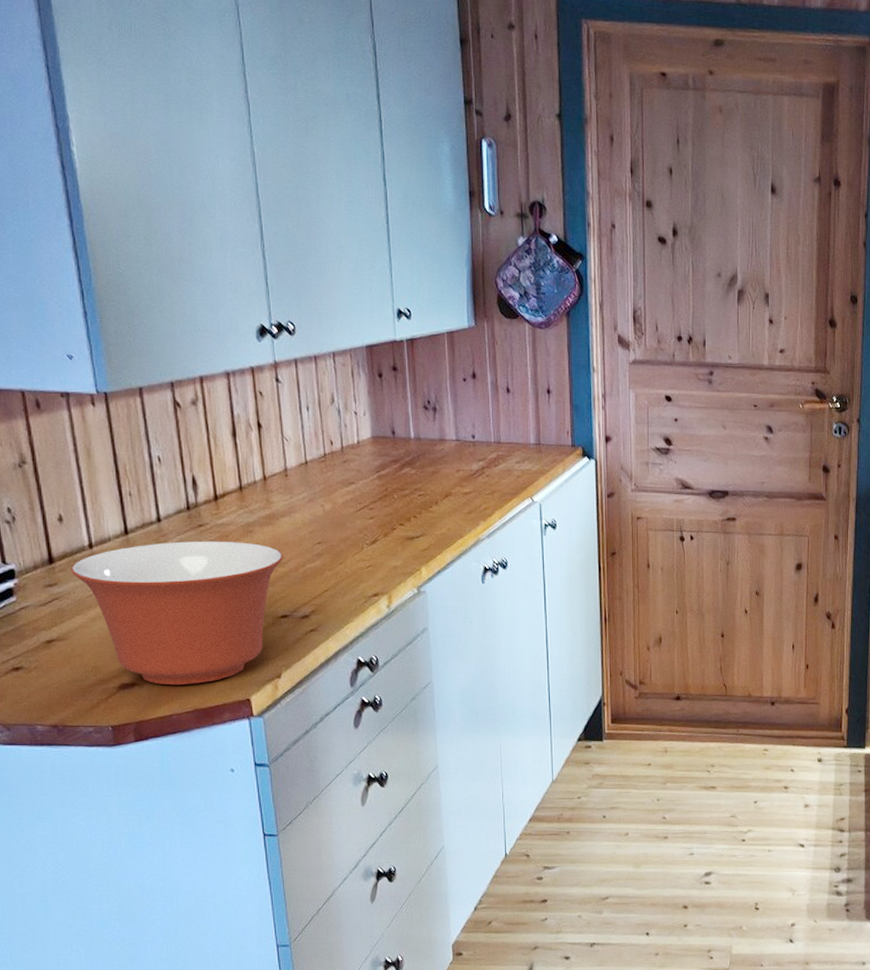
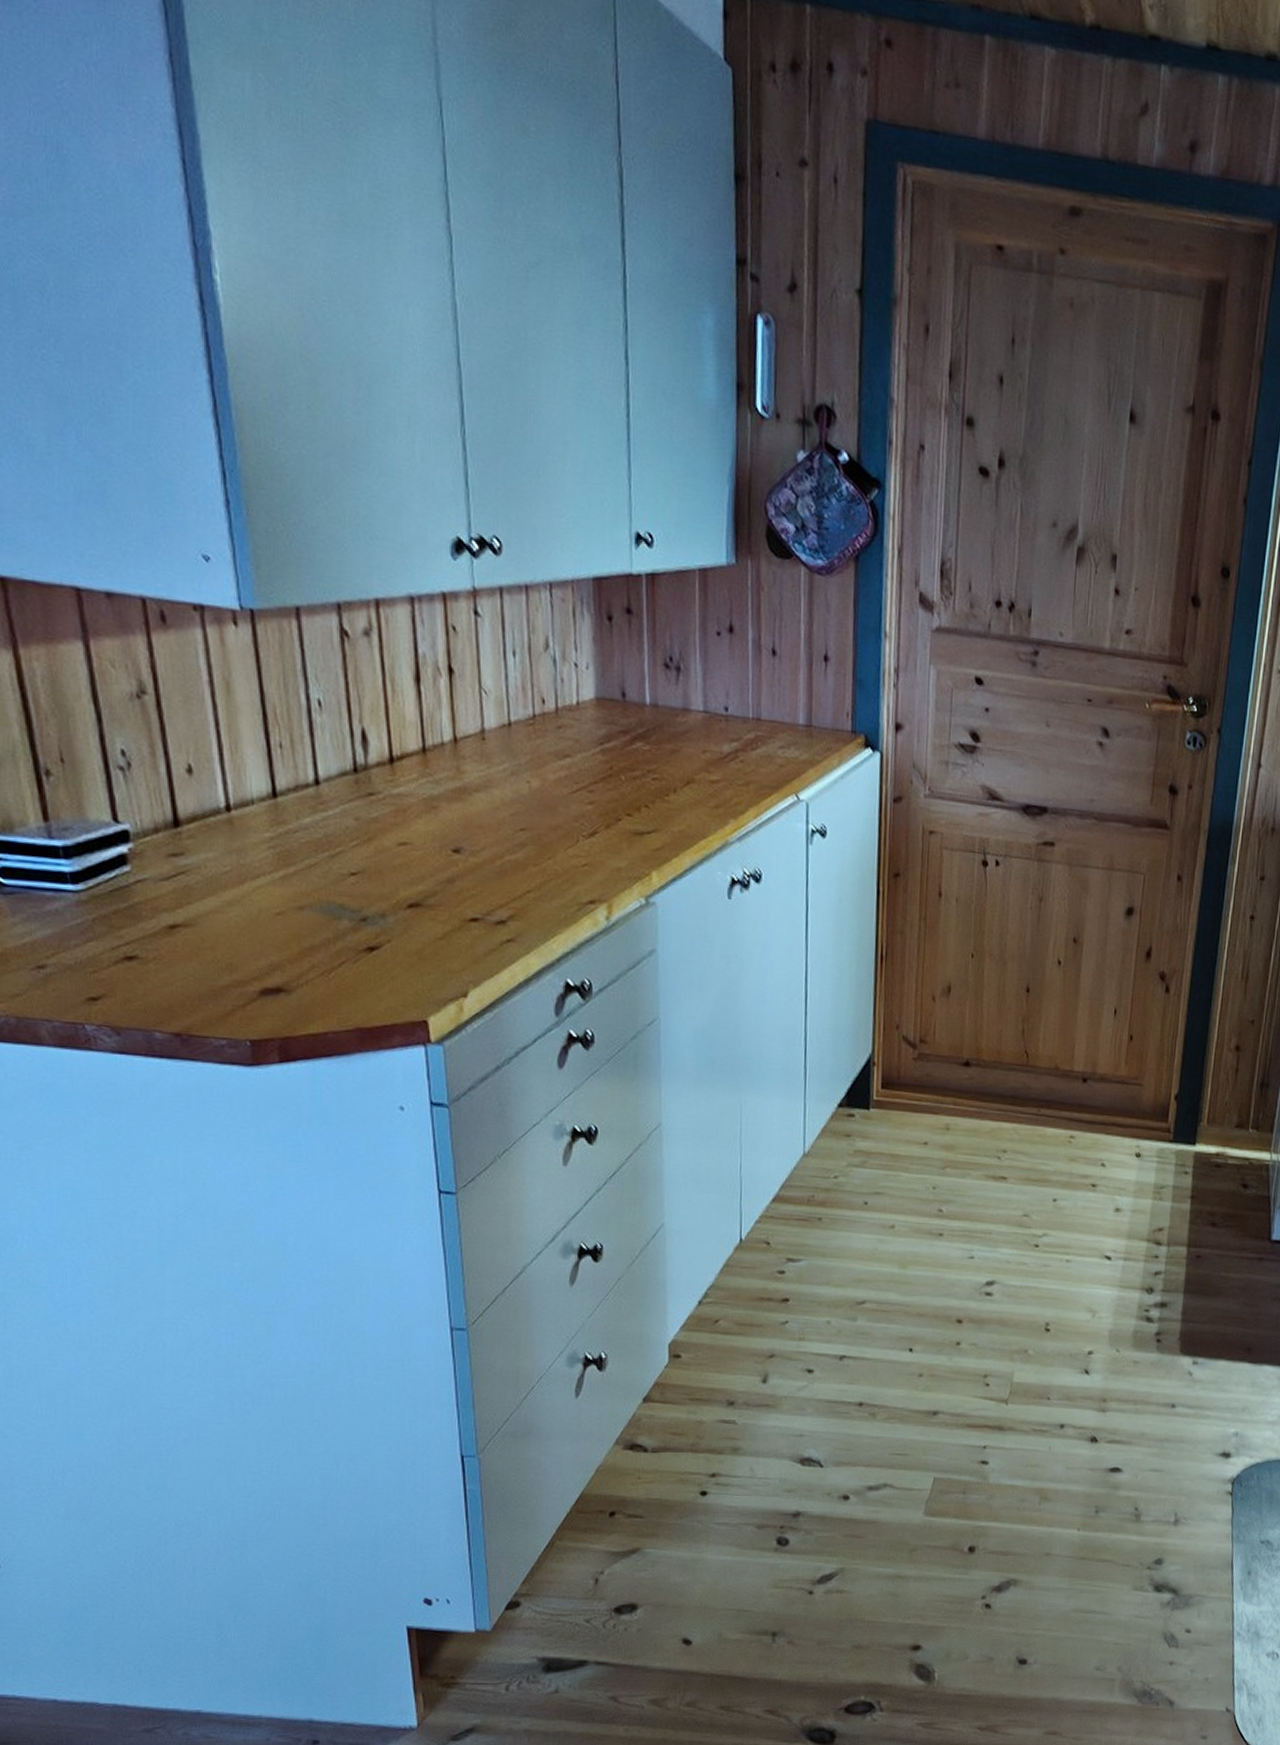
mixing bowl: present [71,540,283,686] -> none [202,812,476,996]

